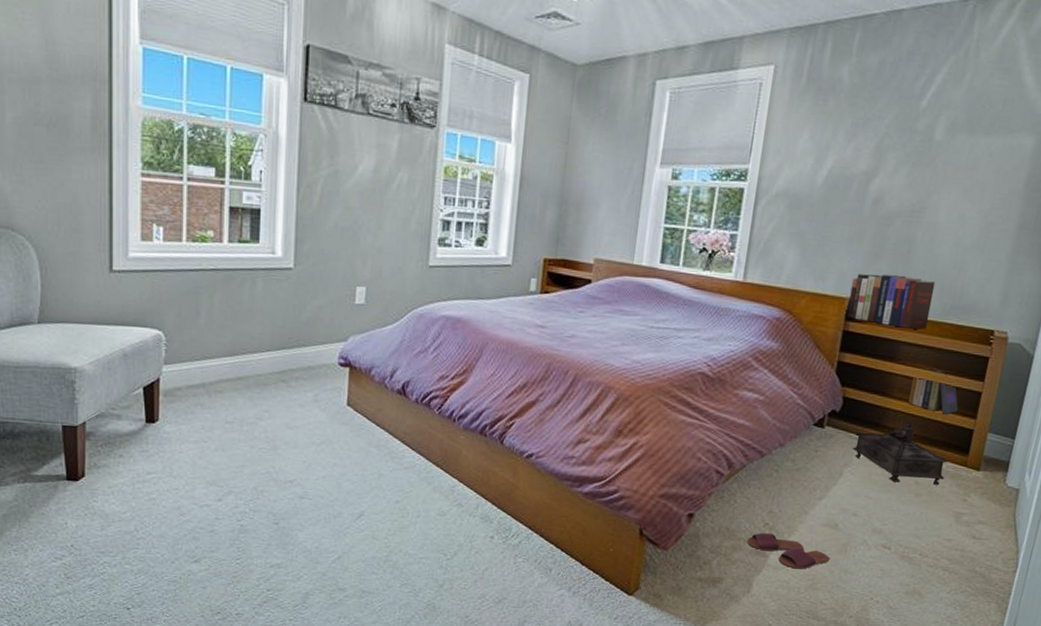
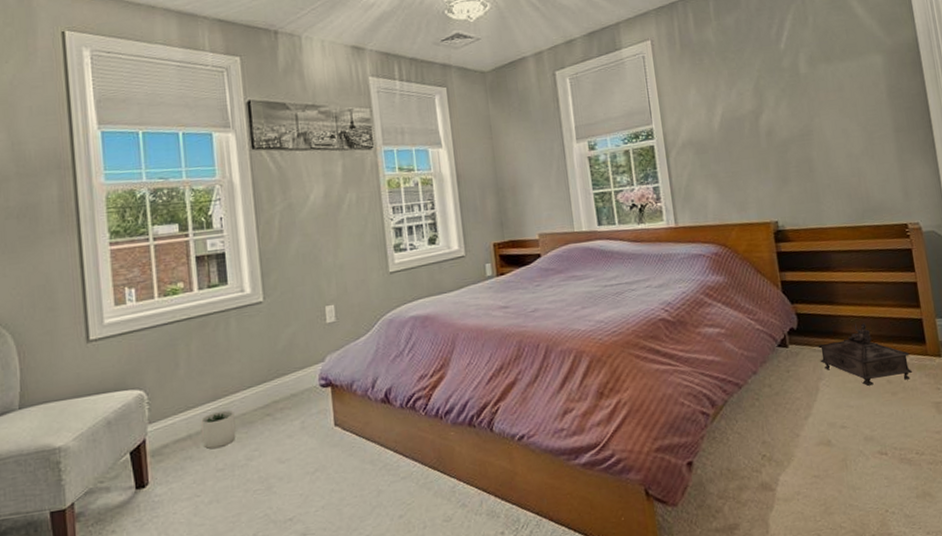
planter: none [216,367,250,402] -> present [201,409,236,450]
slippers: present [747,532,830,569] -> none [751,464,835,497]
books: present [846,273,936,330] -> none [770,192,849,240]
books: present [908,367,959,415] -> none [852,269,903,310]

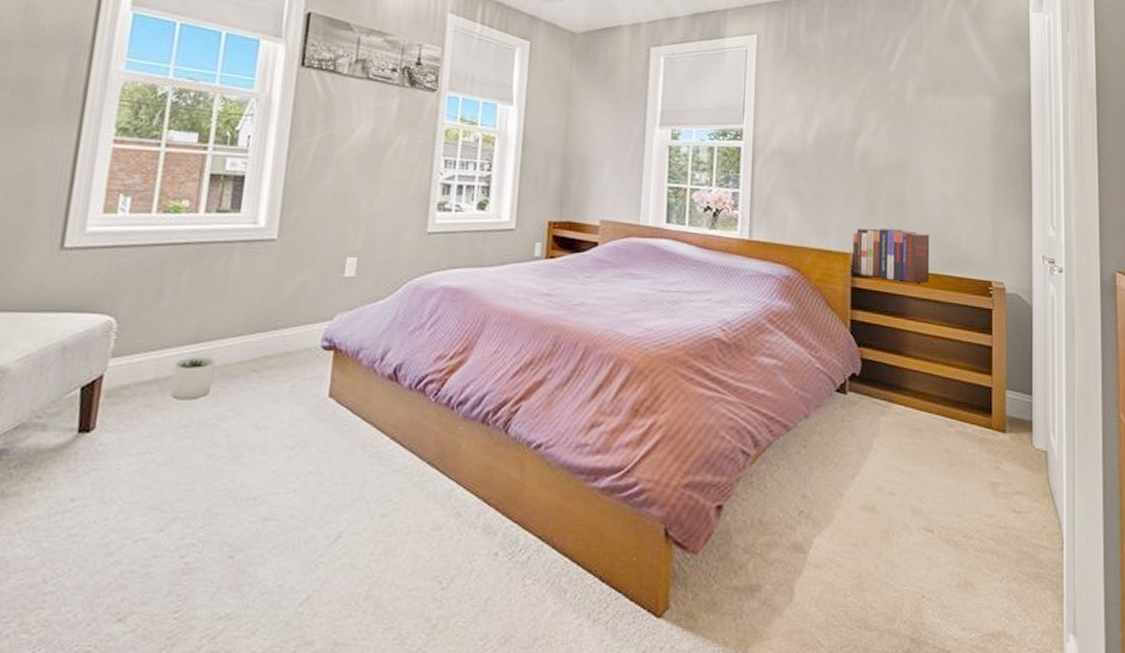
books: none [770,192,849,240] -> present [852,228,930,284]
decorative box: present [818,322,913,386] -> none [878,380,974,452]

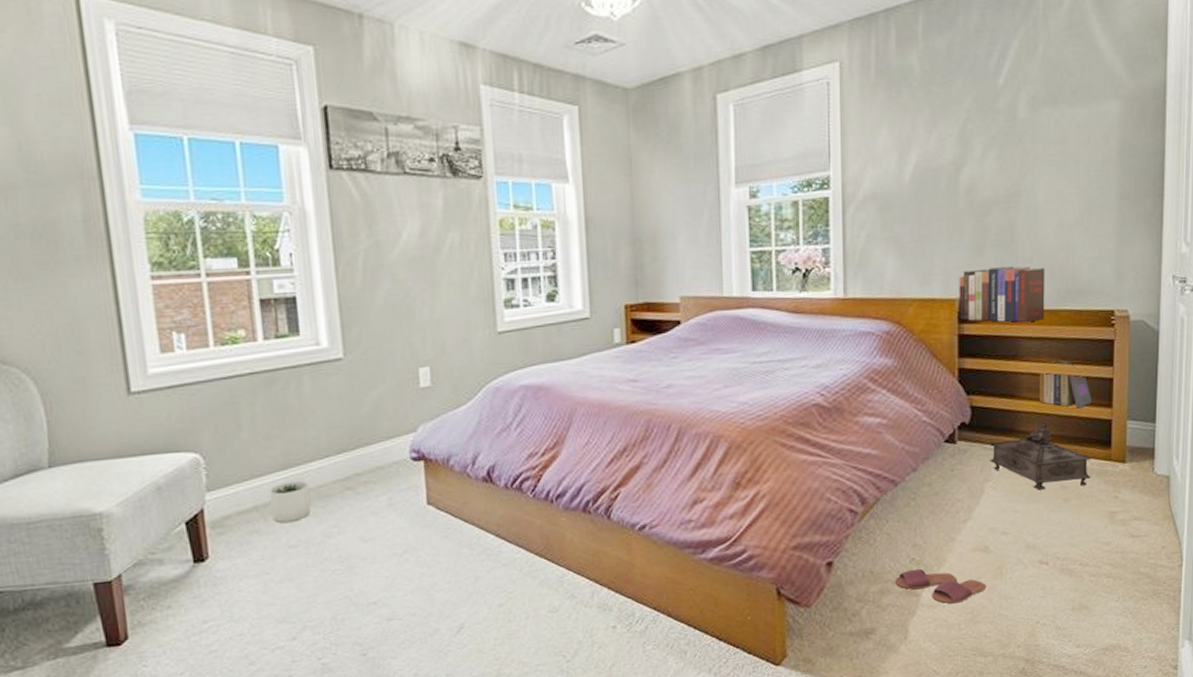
slippers: none [783,522,873,566] -> present [895,568,987,604]
decorative box: none [878,380,974,452] -> present [990,420,1091,490]
books: none [925,322,974,372] -> present [1040,360,1093,409]

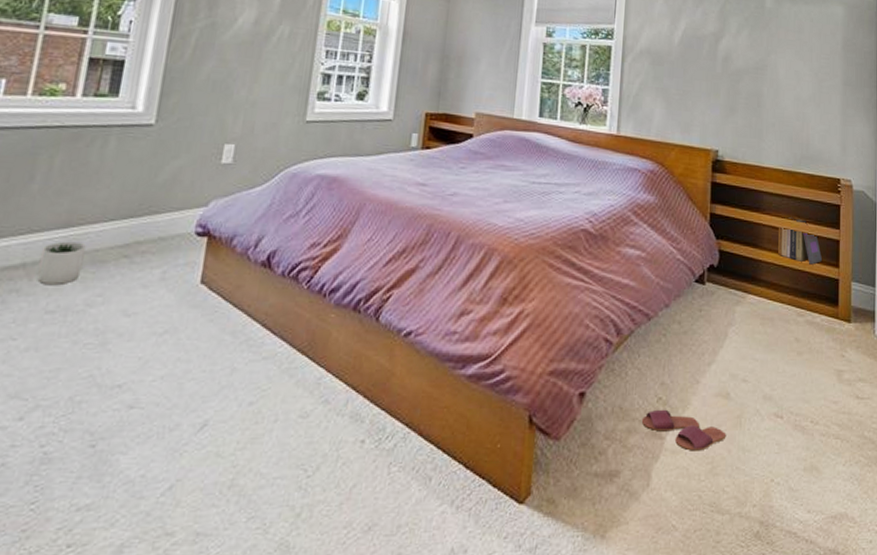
books: present [959,266,1045,323] -> none [713,126,785,180]
decorative box: present [990,420,1091,490] -> none [734,271,821,341]

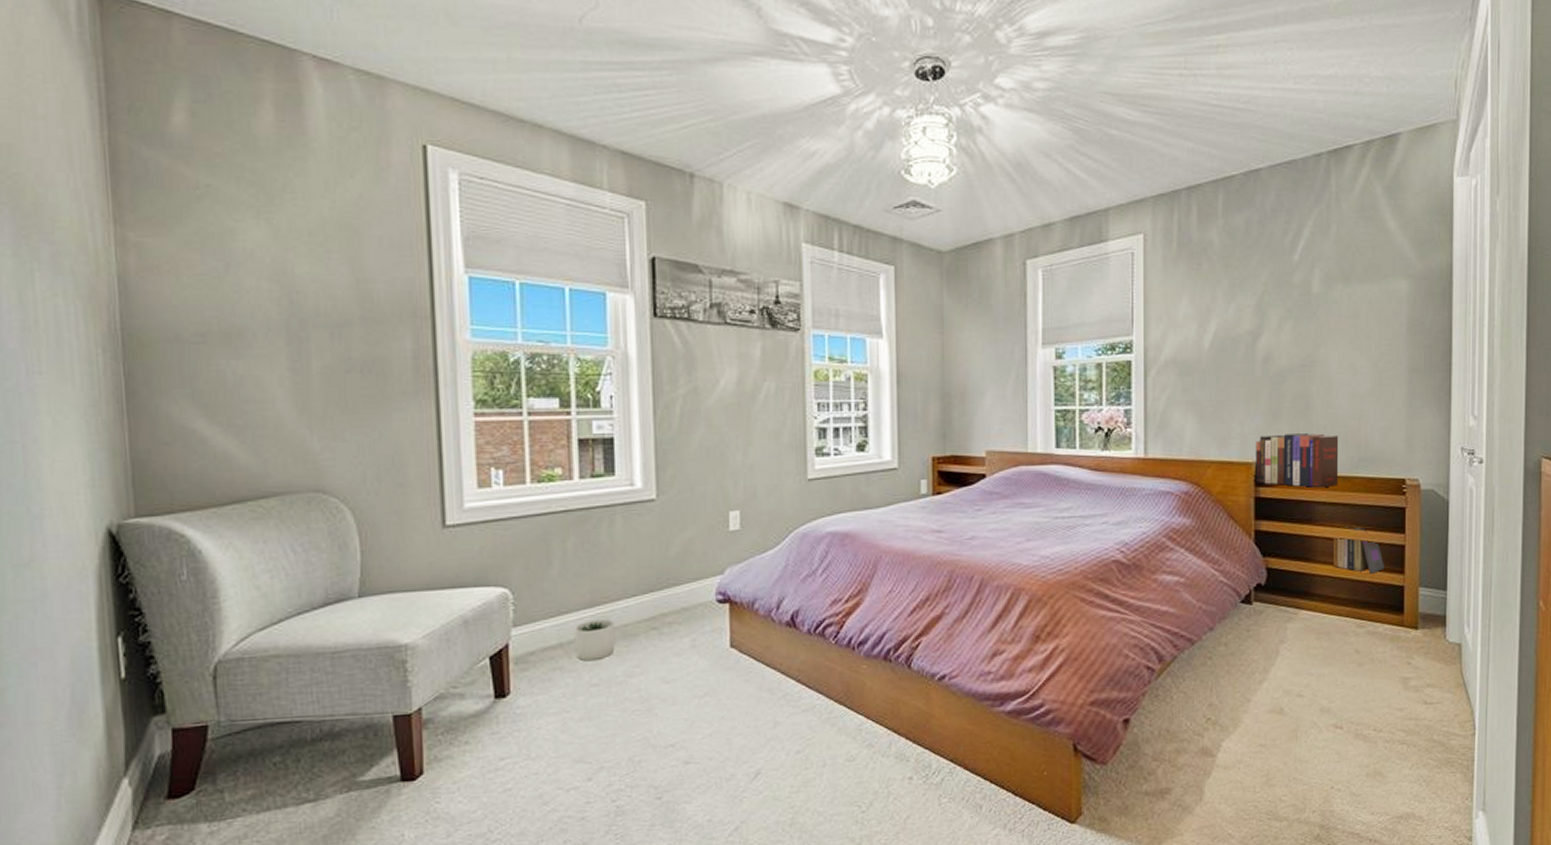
slippers: present [642,409,726,451] -> none [1191,728,1282,766]
books: none [713,126,785,180] -> present [1255,433,1339,489]

